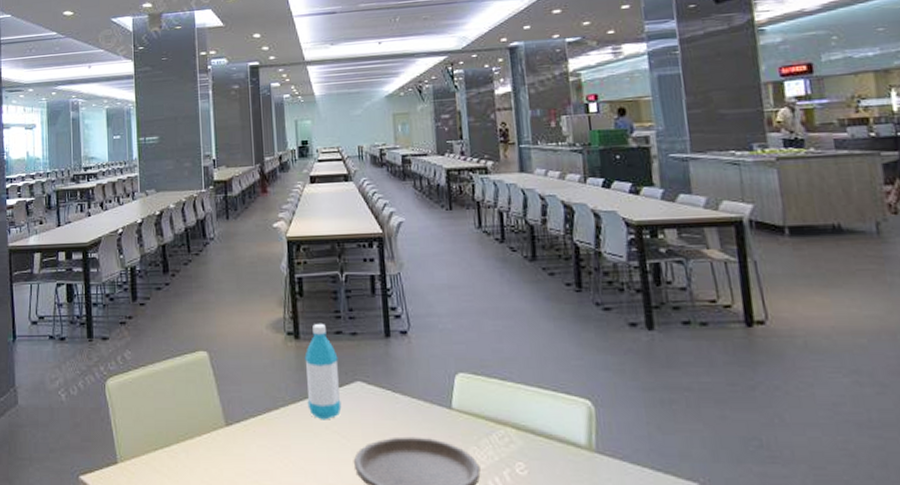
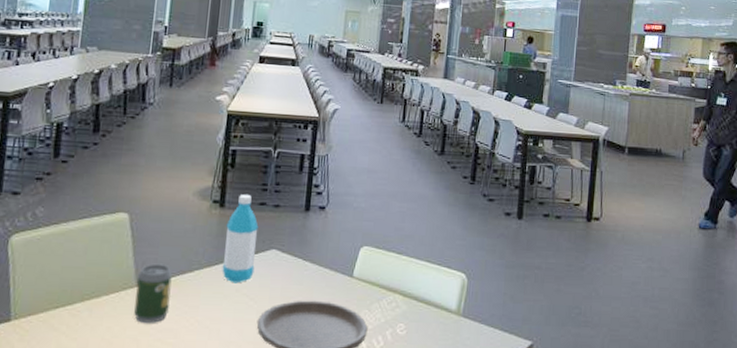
soda can: none [226,402,261,464] -> present [134,263,172,323]

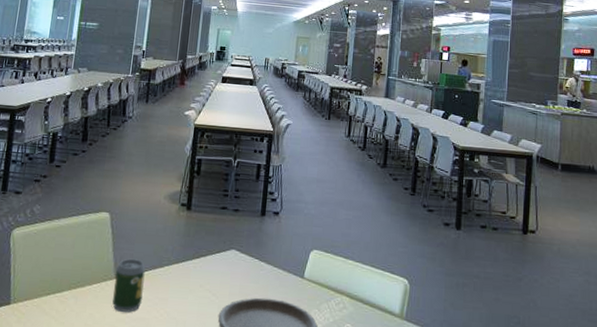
water bottle: present [222,193,259,284] -> none [188,198,220,280]

